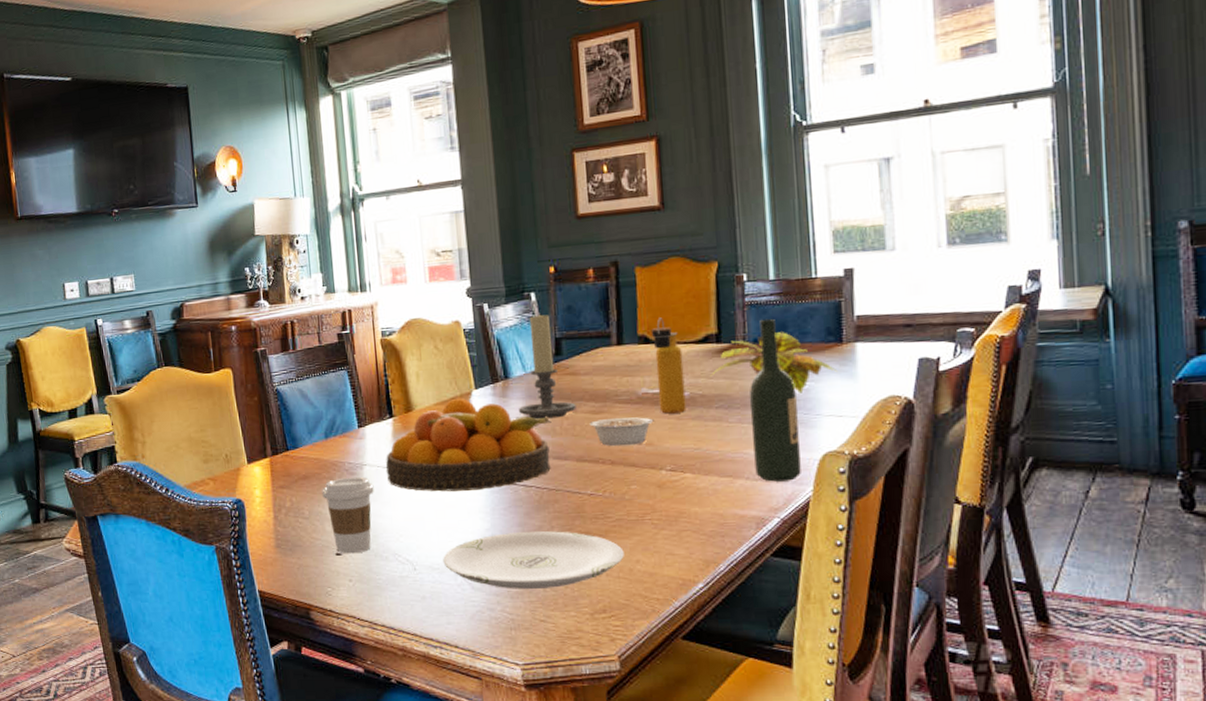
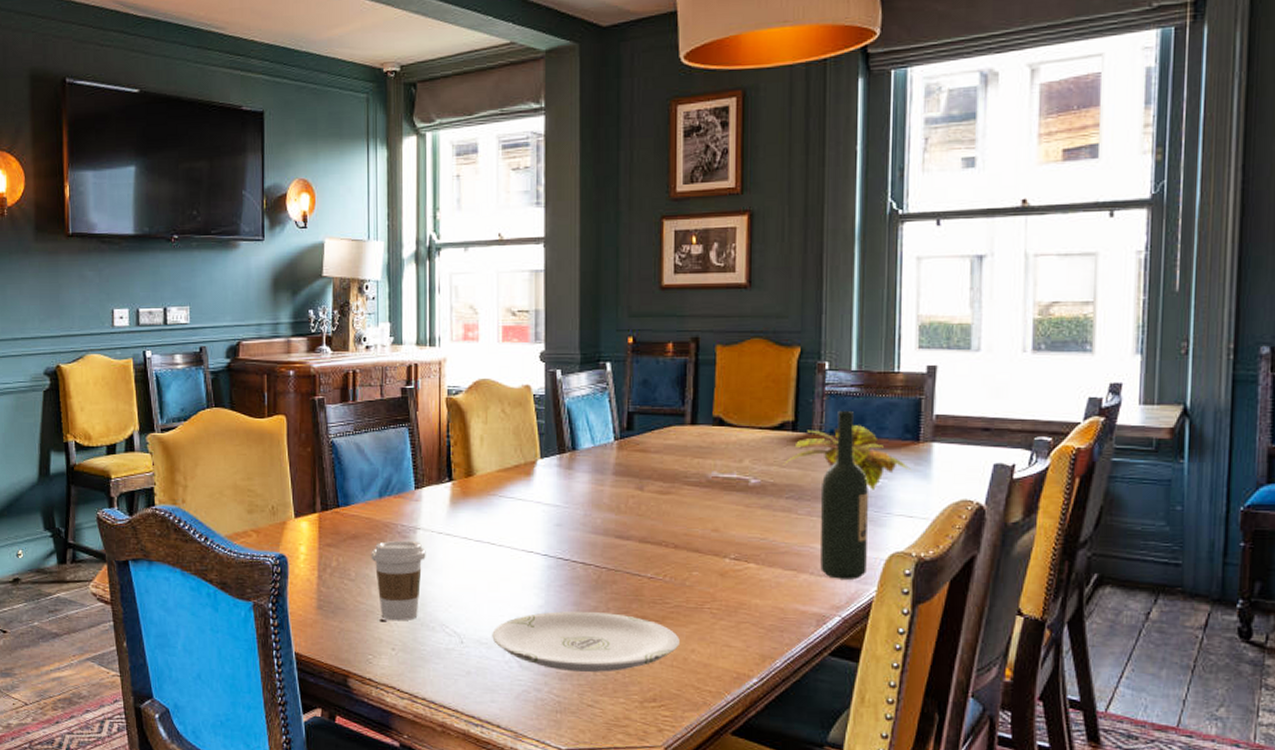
fruit bowl: present [385,398,551,492] -> none [440,466,615,564]
candle holder: present [519,314,576,420] -> none [584,385,643,496]
legume: present [589,417,654,447] -> none [655,500,722,530]
water bottle: present [650,317,686,414] -> none [726,400,757,500]

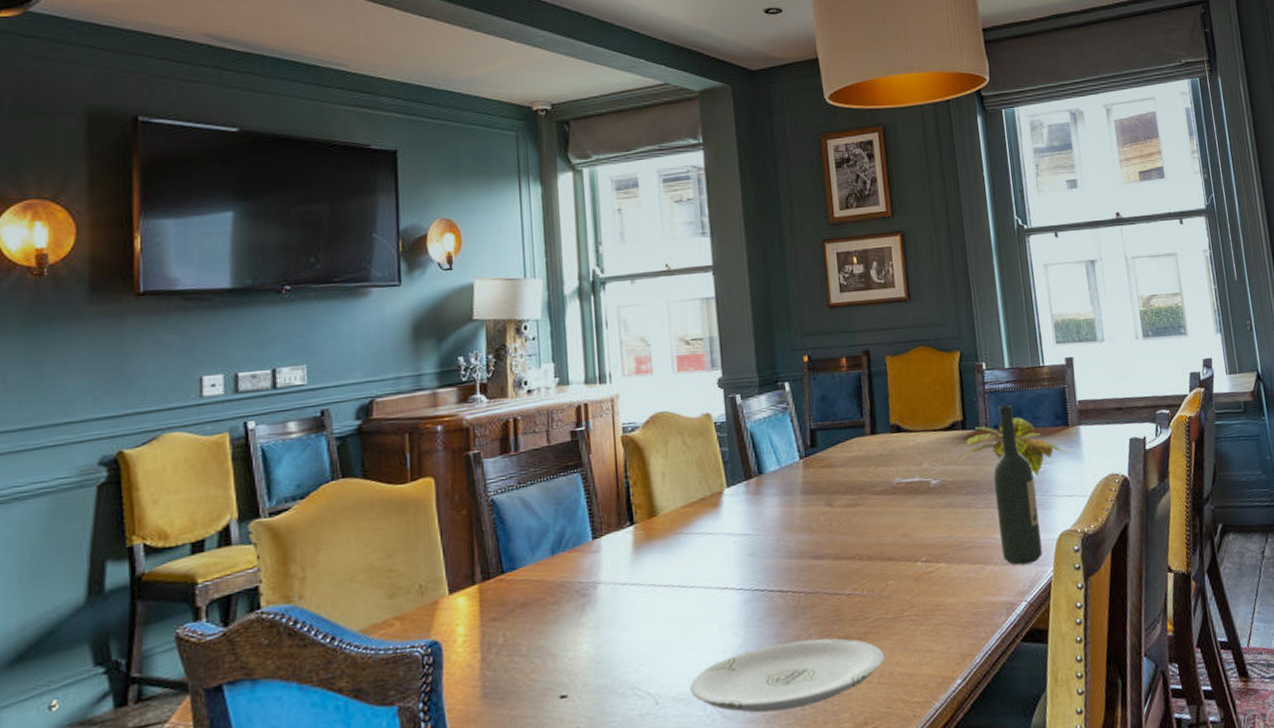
coffee cup: present [371,540,426,621] -> none [545,598,610,696]

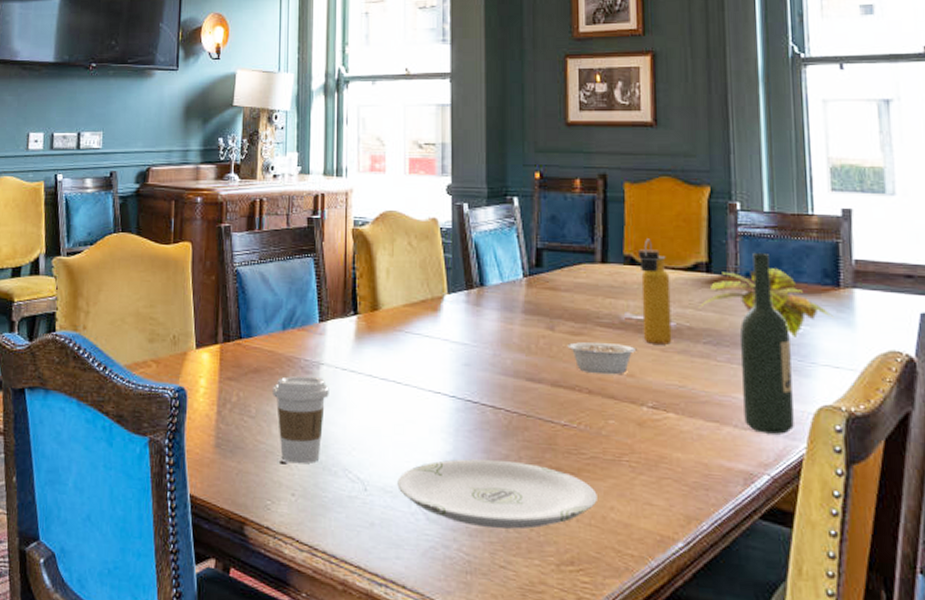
coffee cup: none [545,598,610,696] -> present [272,376,329,464]
legume: none [846,508,908,541] -> present [567,341,637,375]
water bottle: none [902,406,938,503] -> present [637,238,672,345]

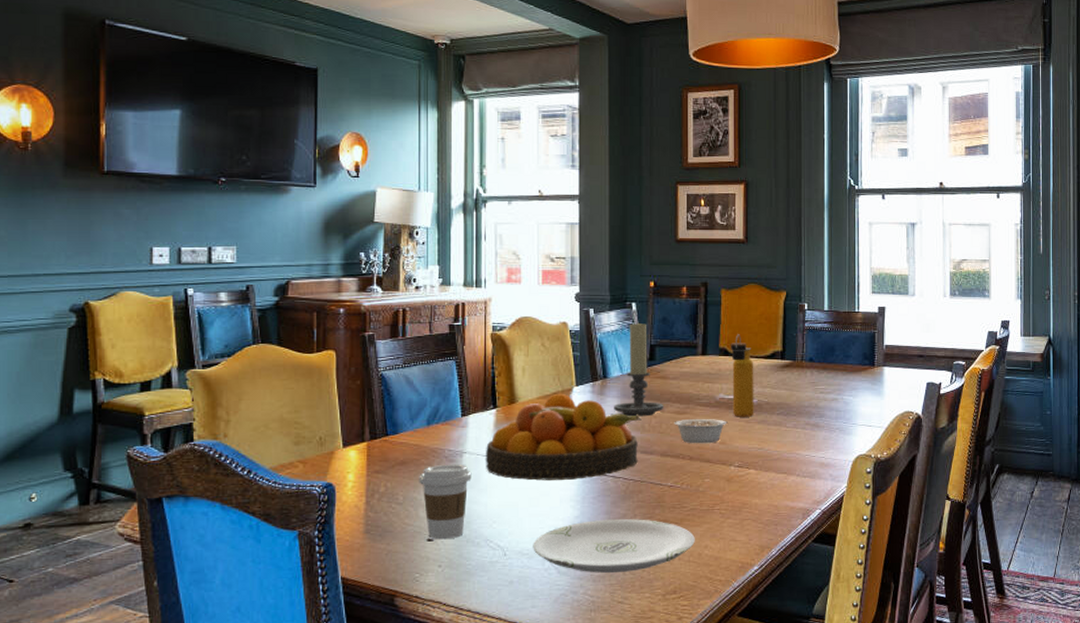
fruit bowl: none [344,301,525,407] -> present [485,393,640,481]
candle holder: none [493,220,554,336] -> present [614,322,664,417]
plant: present [699,268,835,338] -> none [774,354,870,406]
wine bottle: present [740,252,794,434] -> none [804,342,839,479]

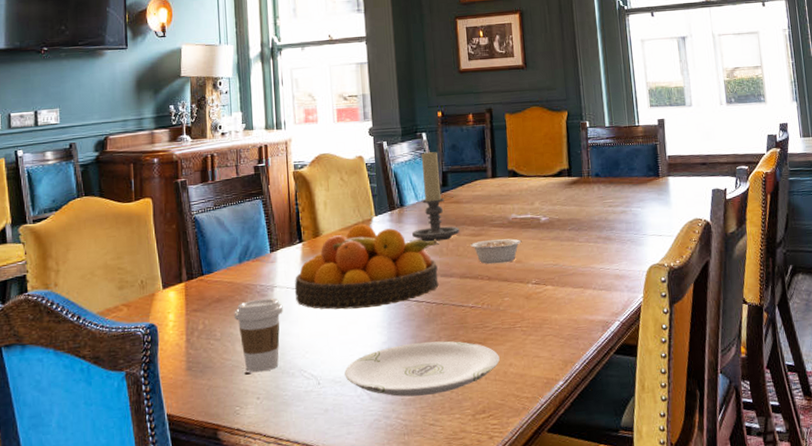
water bottle: present [730,334,754,417] -> none [518,155,547,236]

